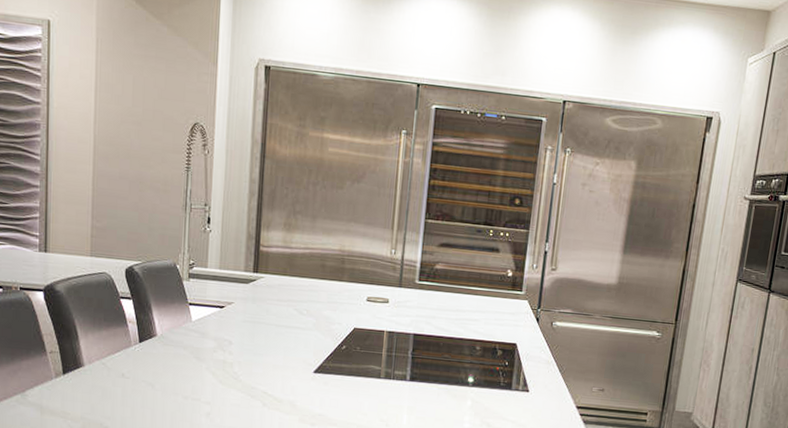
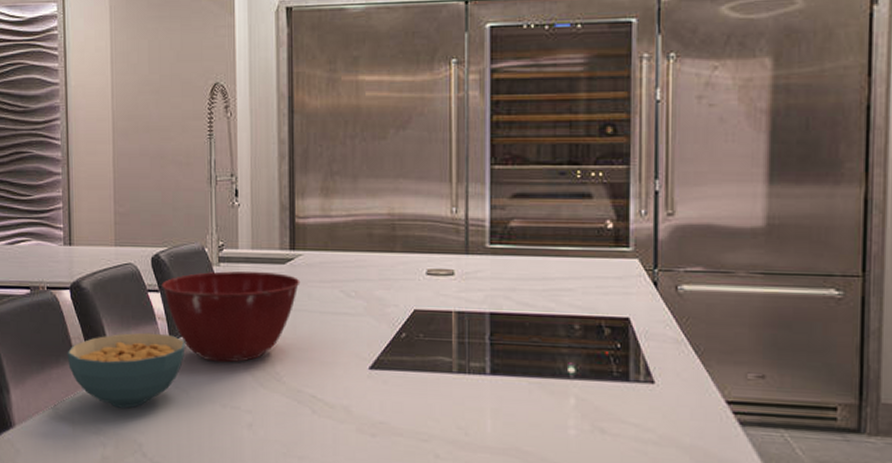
cereal bowl: none [38,332,154,397] -> present [67,332,185,408]
mixing bowl: none [134,285,261,362] -> present [161,271,300,363]

